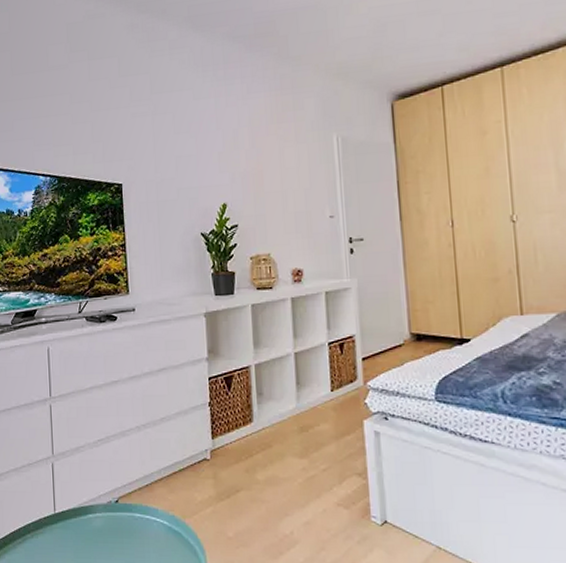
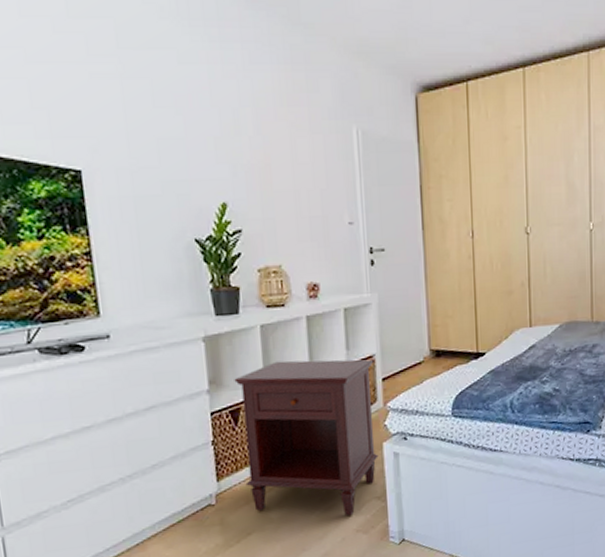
nightstand: none [228,336,359,489] -> present [234,359,379,516]

